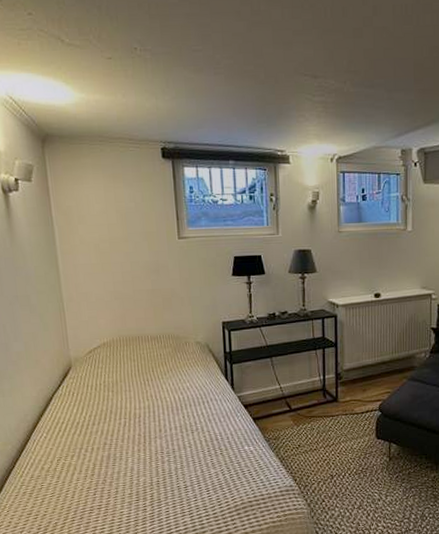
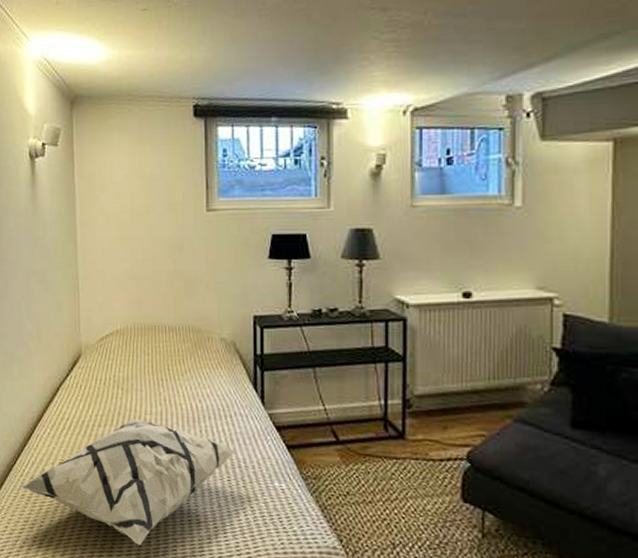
decorative pillow: none [21,413,213,514] -> present [20,418,235,545]

